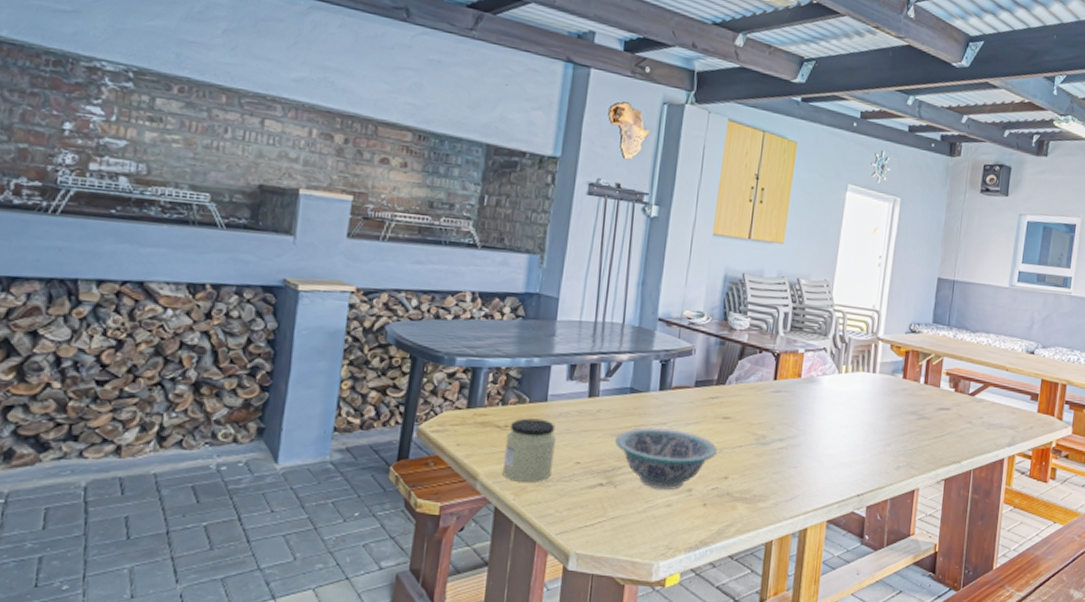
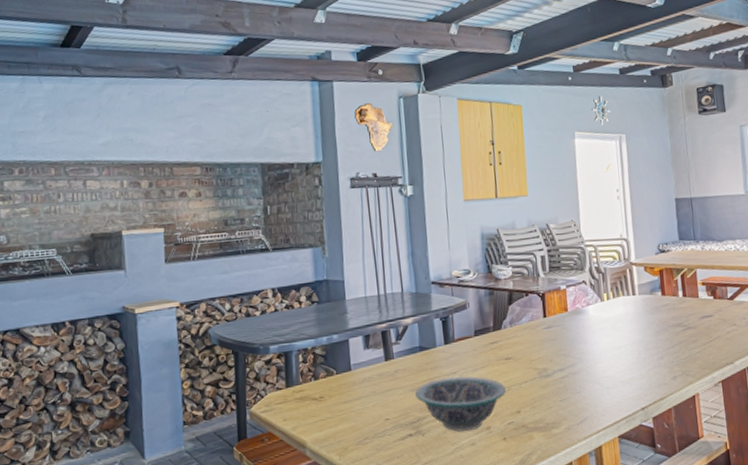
jar: present [502,418,556,482] -> none [323,386,367,444]

